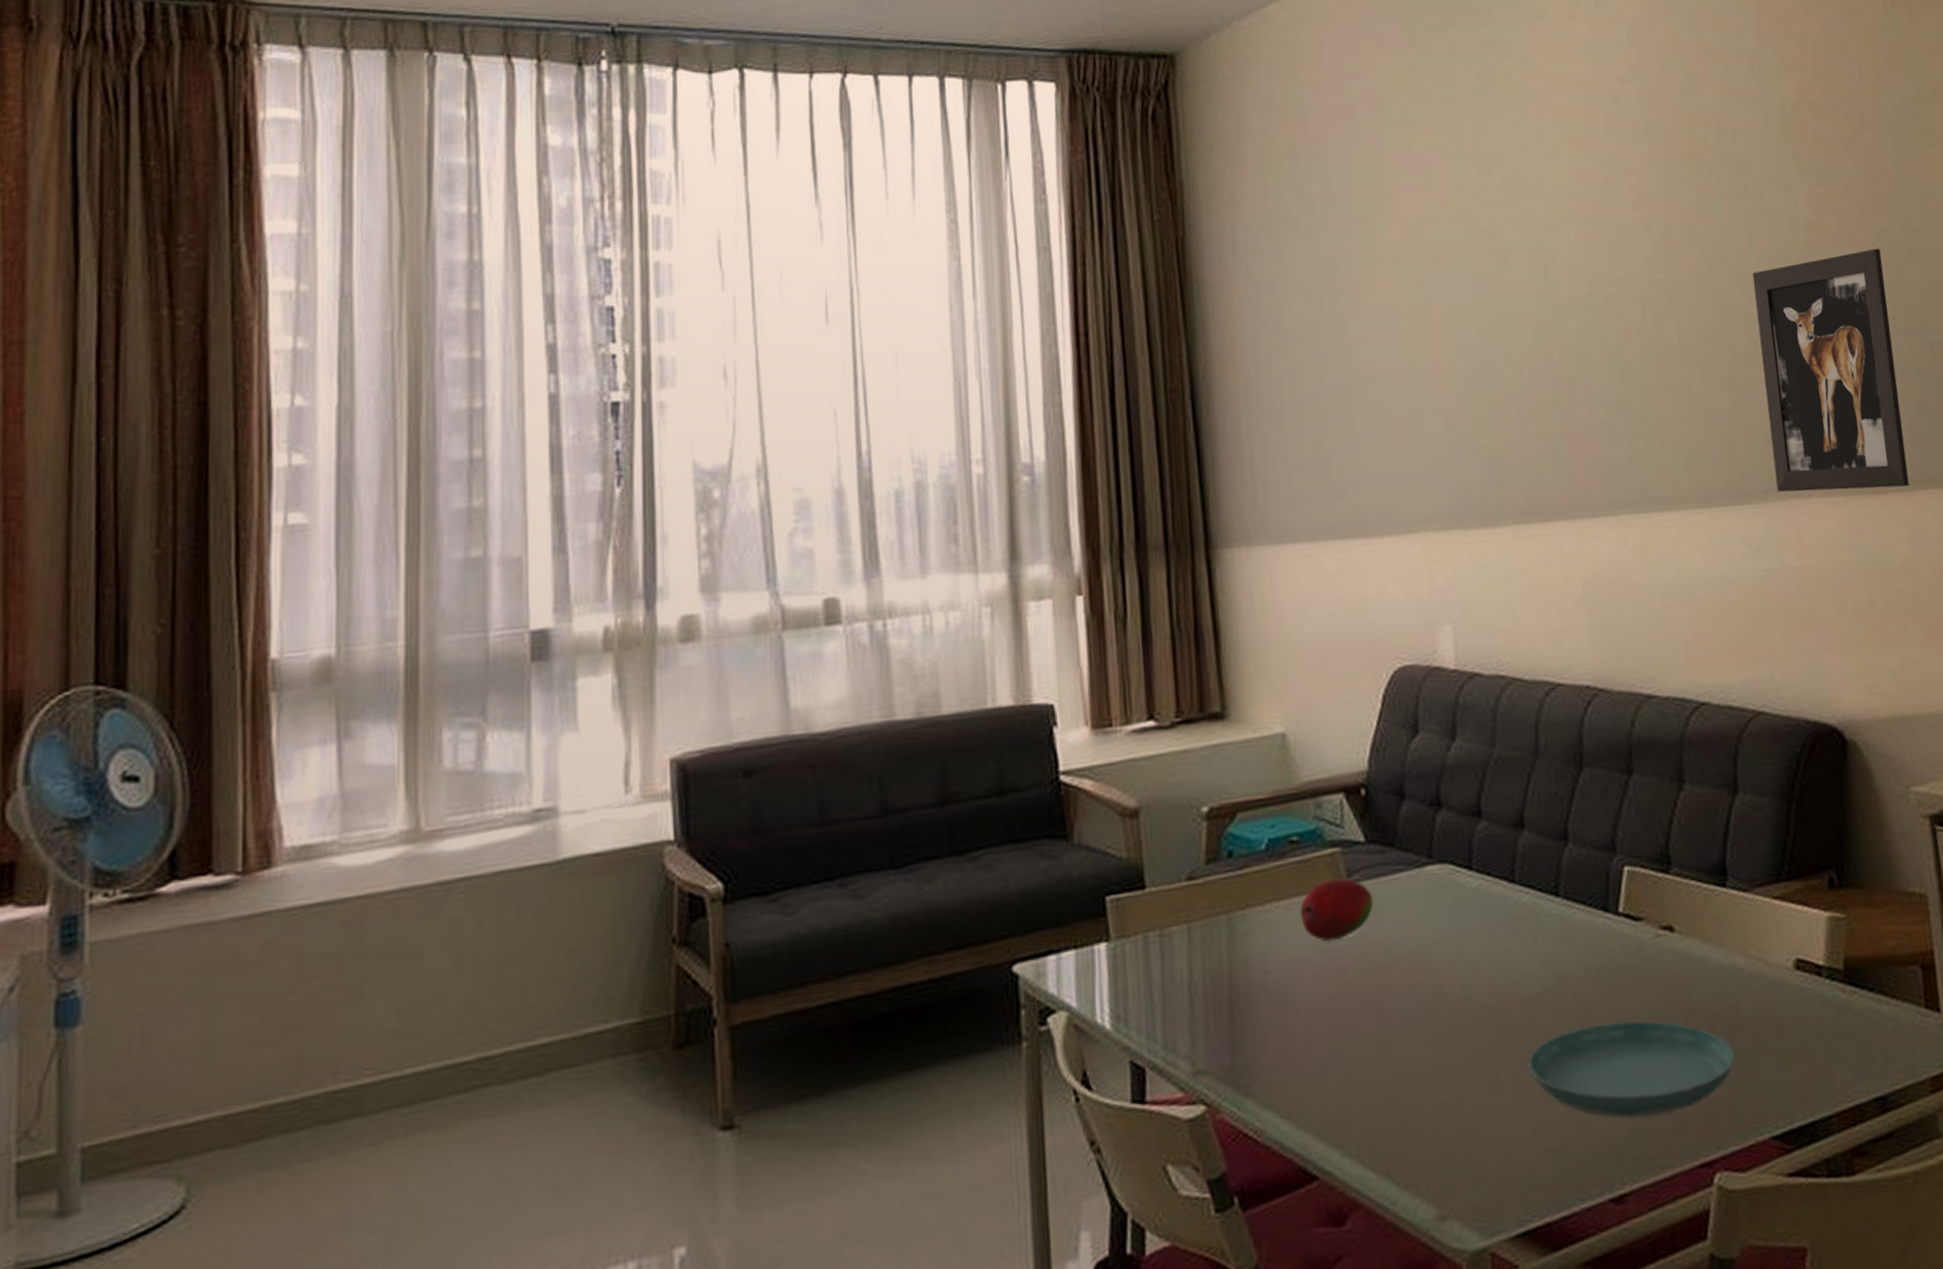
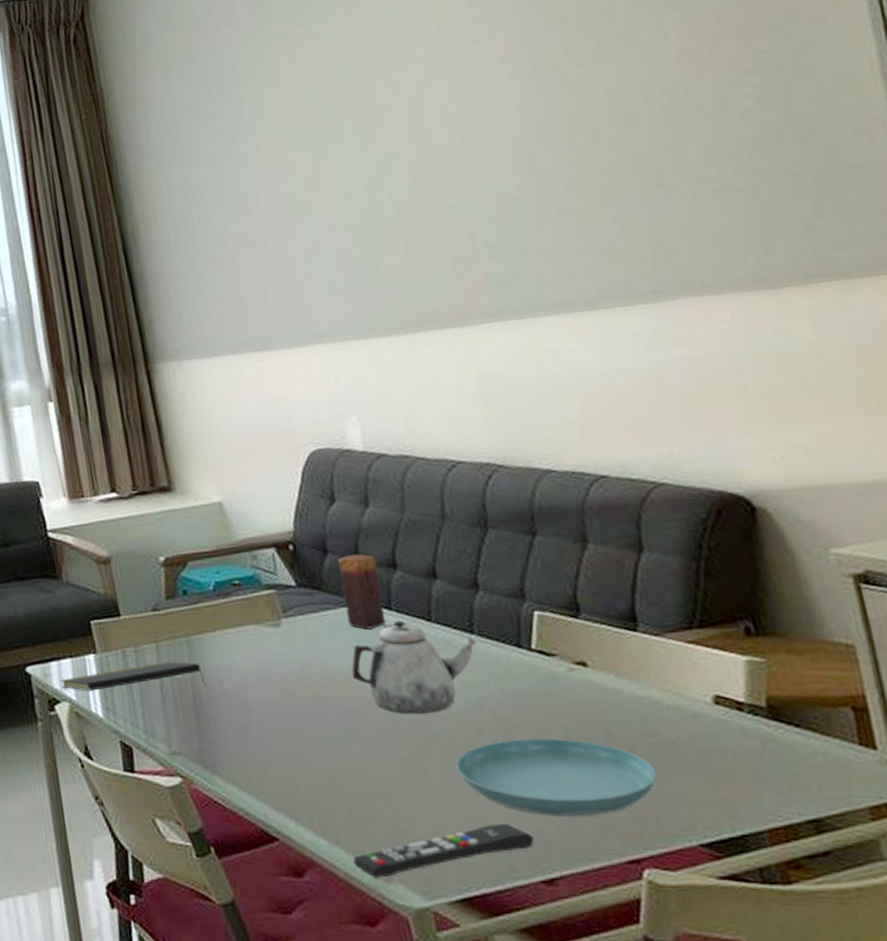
notepad: none [1058,947,1247,995] -> present [60,661,207,691]
fruit: present [1300,878,1374,942] -> none [245,613,308,661]
remote control: none [1404,1130,1606,1218] -> present [352,823,535,879]
candle: none [1416,799,1465,896] -> present [338,554,386,630]
teapot: none [1420,882,1561,1001] -> present [351,620,477,714]
wall art: present [1752,248,1910,492] -> none [624,67,810,293]

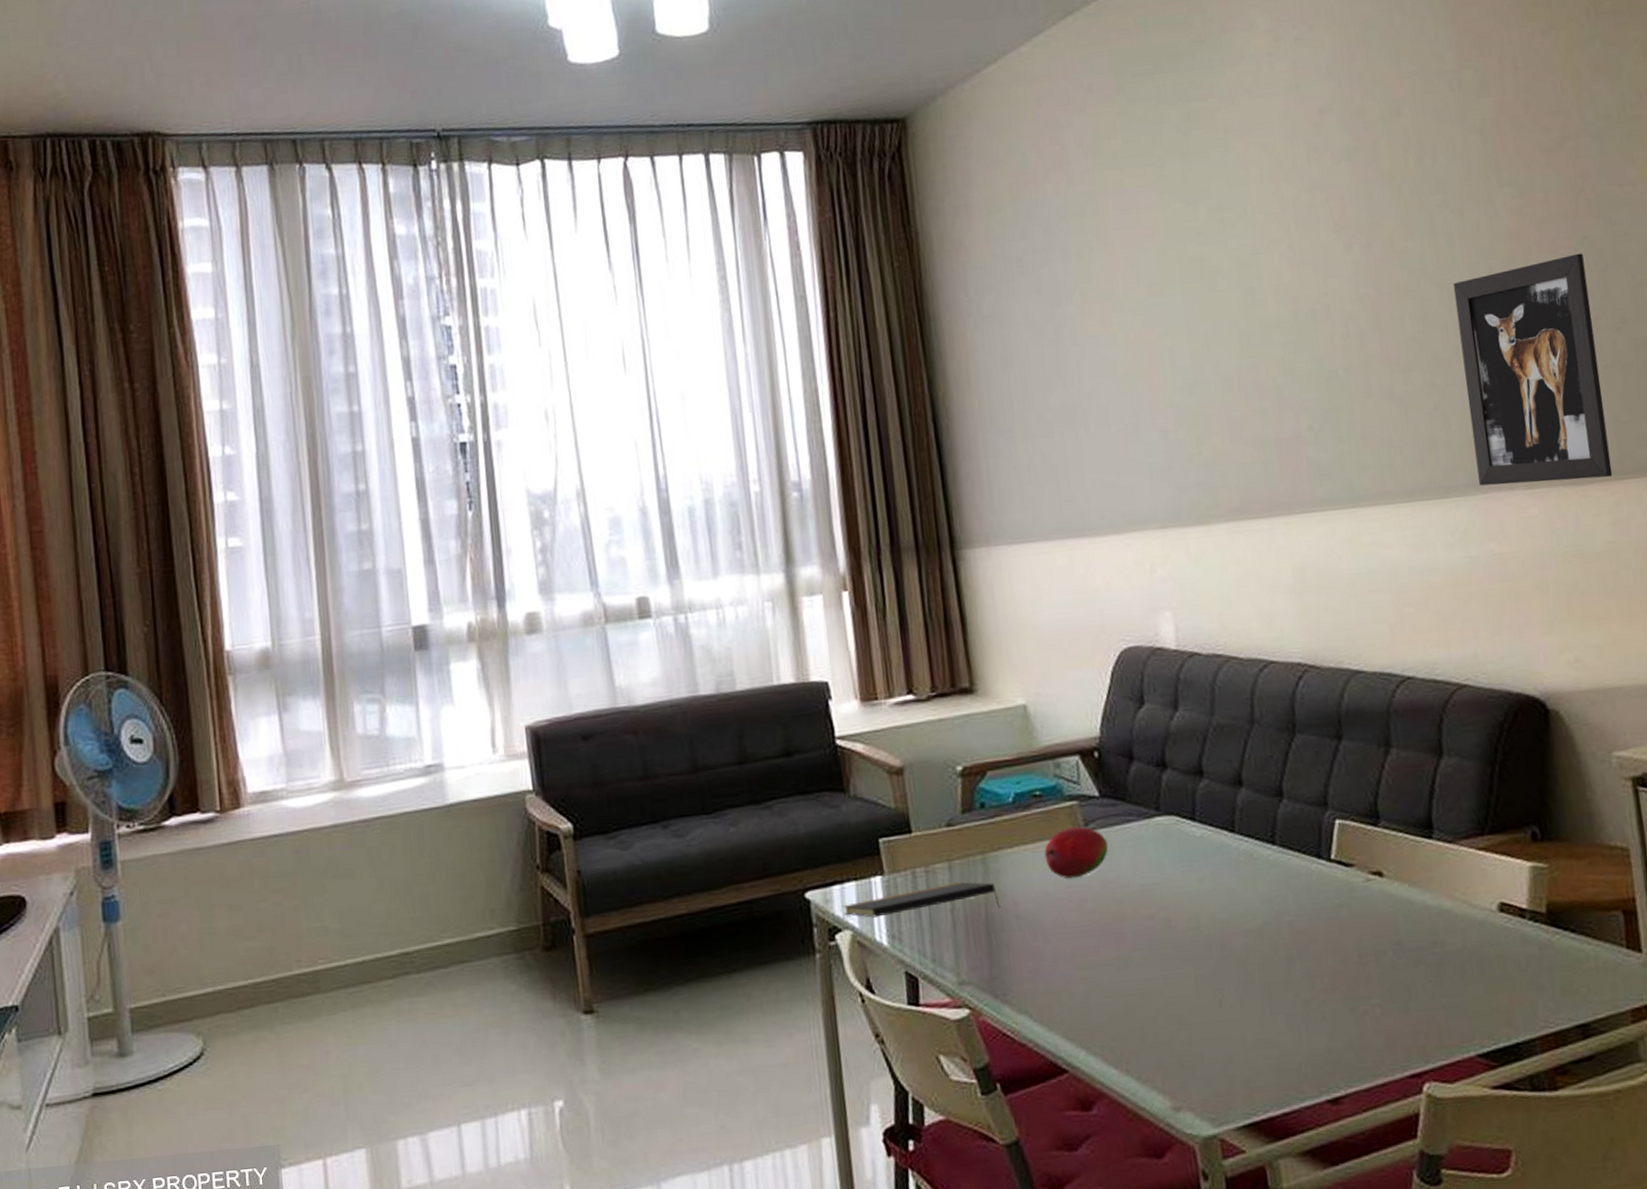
fruit: none [245,613,308,661] -> present [1044,827,1109,879]
candle: present [338,554,386,630] -> none [1144,761,1190,842]
teapot: present [351,620,477,714] -> none [1151,832,1278,931]
remote control: present [352,823,535,879] -> none [1142,1042,1323,1108]
saucer: present [455,738,657,817] -> none [1250,952,1442,1033]
wall art: none [624,67,810,293] -> present [1453,253,1613,486]

